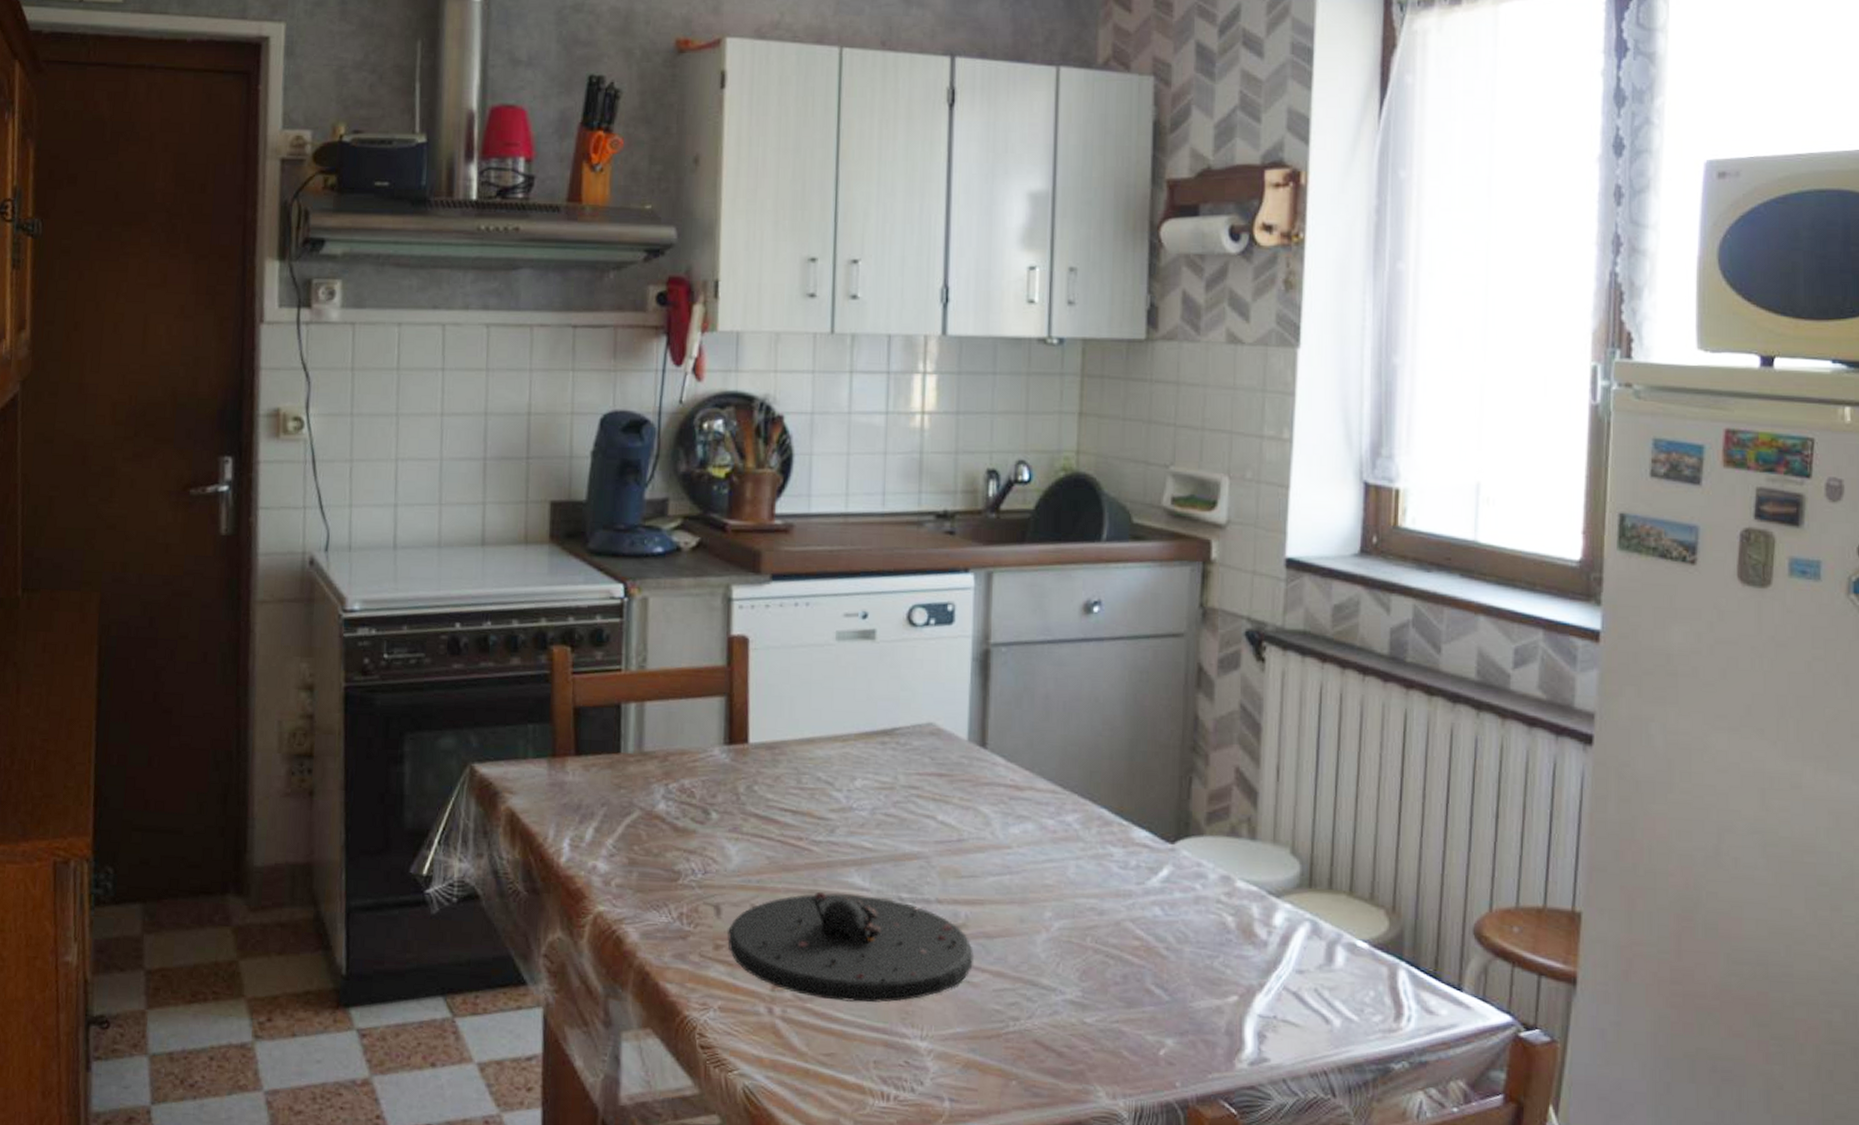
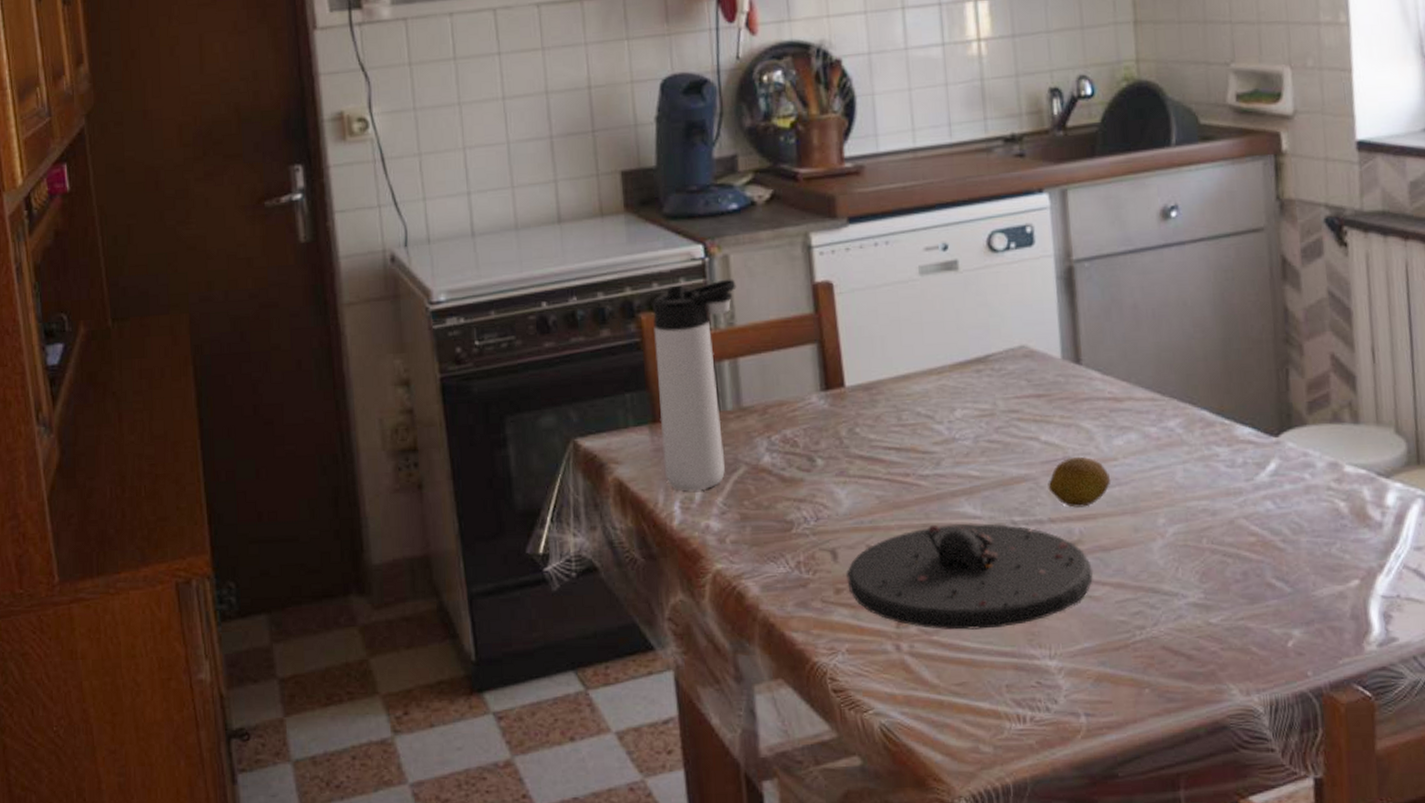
thermos bottle: none [558,621,652,830] -> present [652,279,737,491]
fruit: none [939,840,1003,892] -> present [1048,456,1111,508]

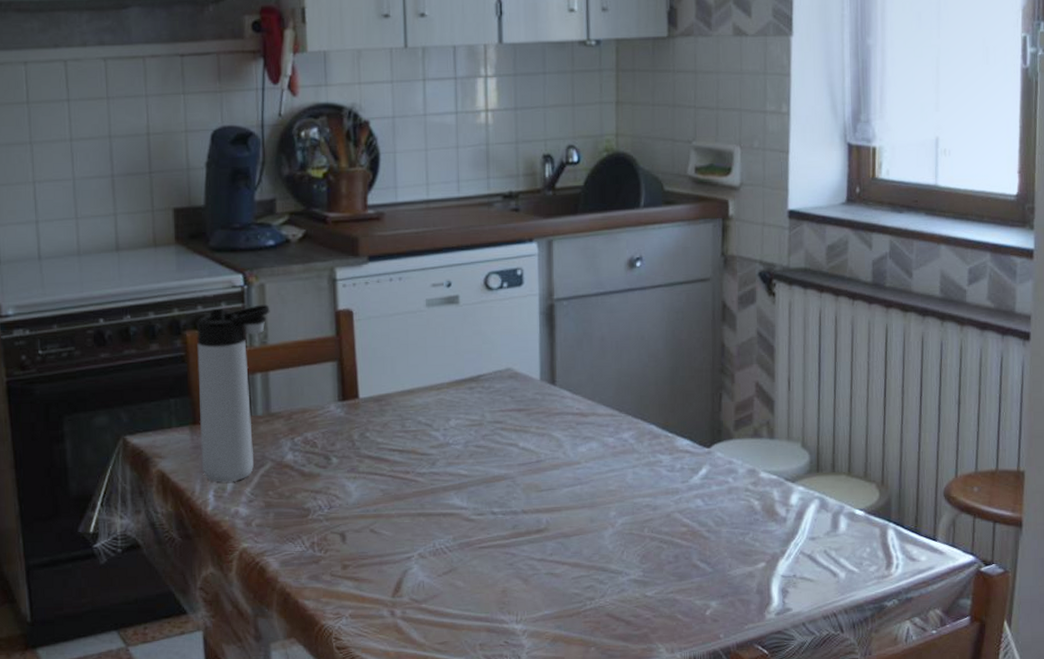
plate: present [847,523,1093,630] -> none [353,512,555,600]
fruit: present [1048,456,1111,508] -> none [523,460,574,502]

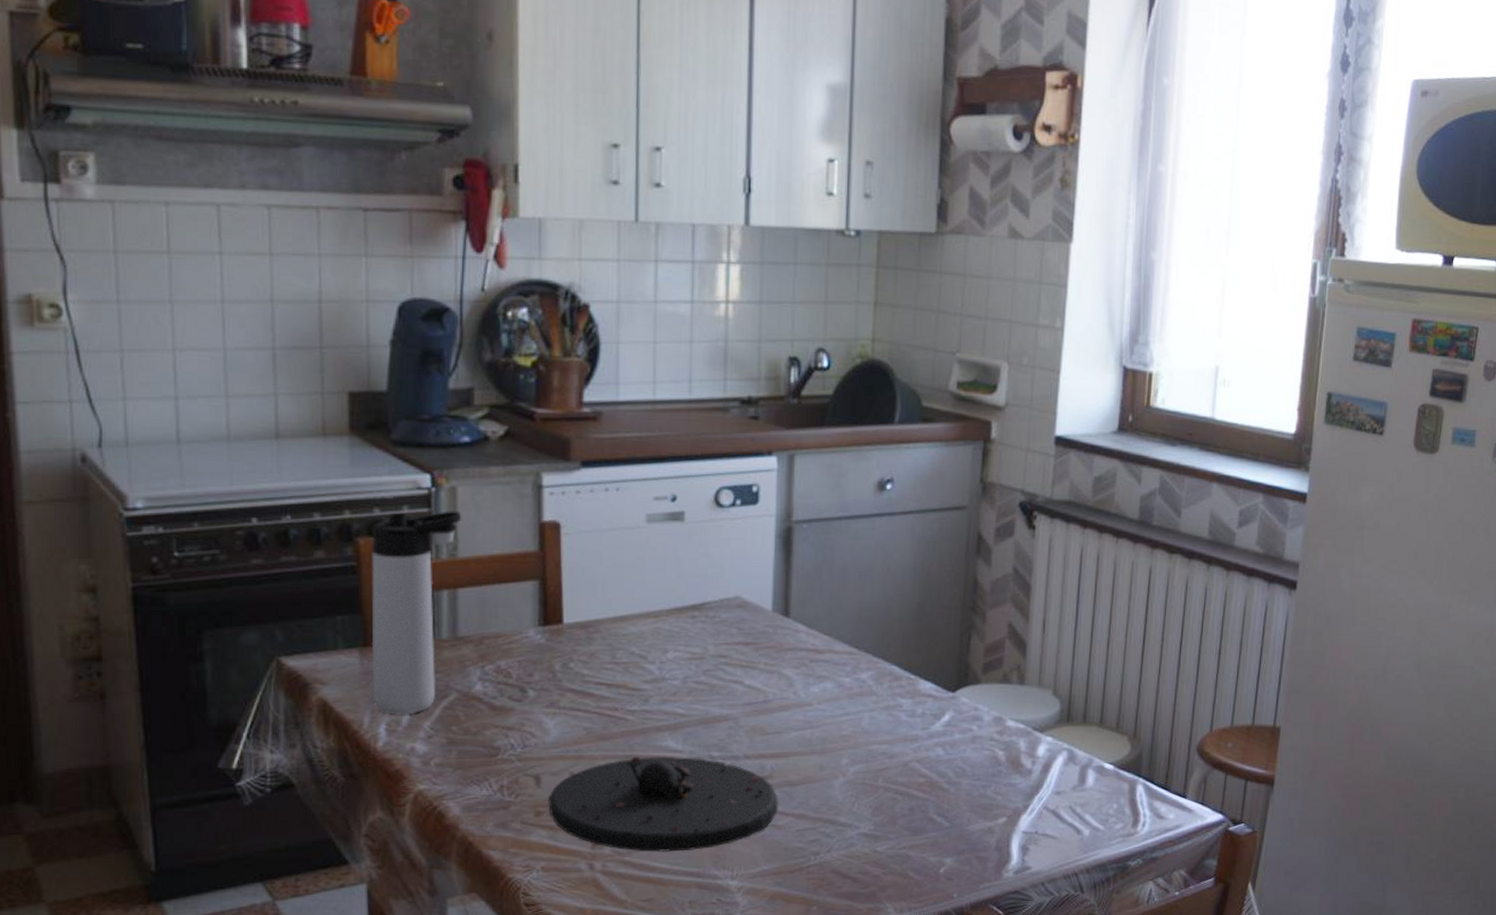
plate: none [353,512,555,600] -> present [548,756,778,852]

